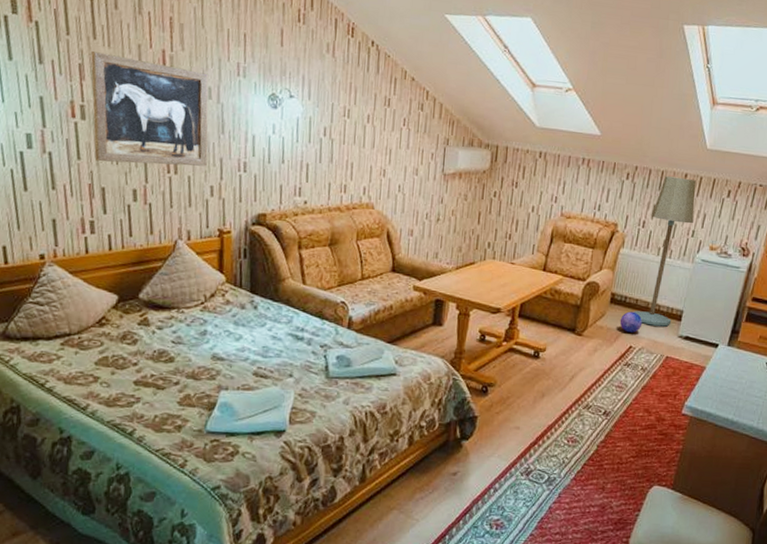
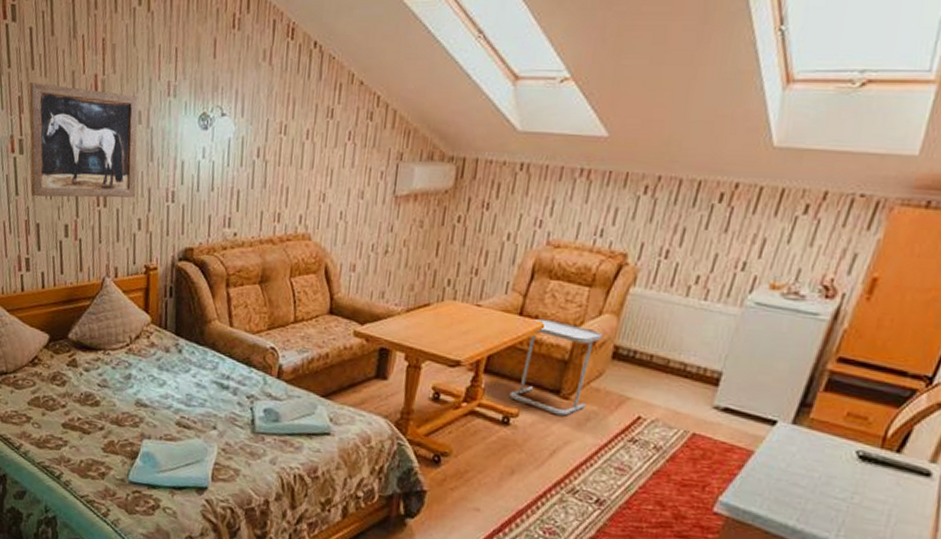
side table: none [538,273,603,349] -> present [509,318,602,416]
decorative ball: present [620,311,643,333] -> none [624,370,659,399]
floor lamp: present [634,176,696,327] -> none [646,187,753,393]

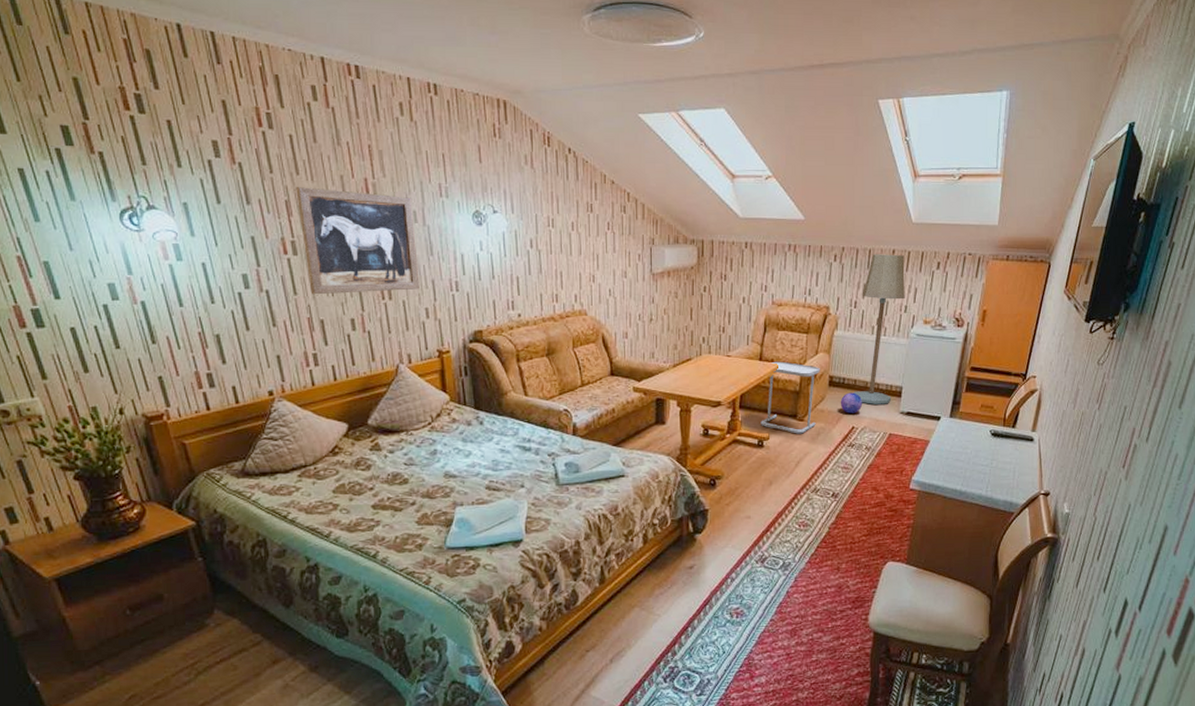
decorative ball: none [624,370,659,399] -> present [840,392,863,413]
floor lamp: none [646,187,753,393] -> present [853,254,905,404]

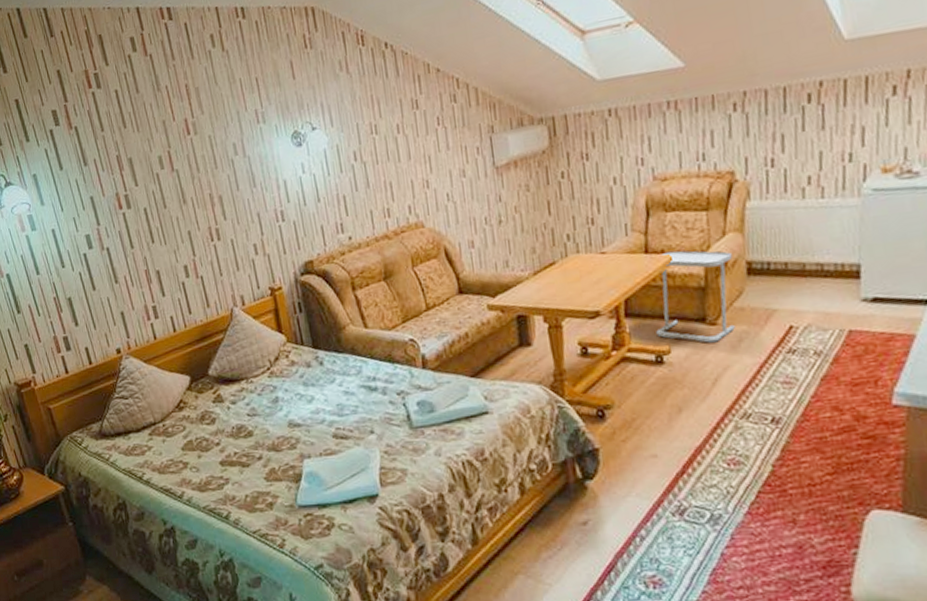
wall art: present [296,186,420,295] -> none [125,130,246,246]
decorative ball: present [840,392,863,413] -> none [766,280,802,309]
floor lamp: present [853,254,905,404] -> none [780,86,847,294]

